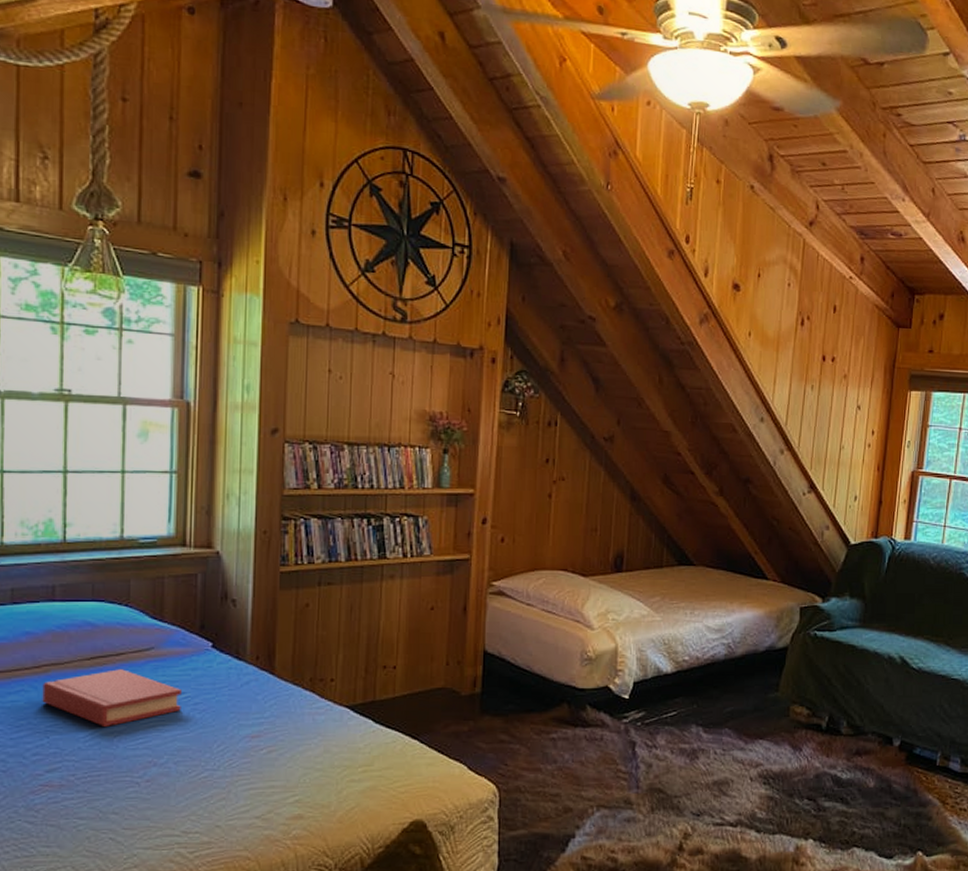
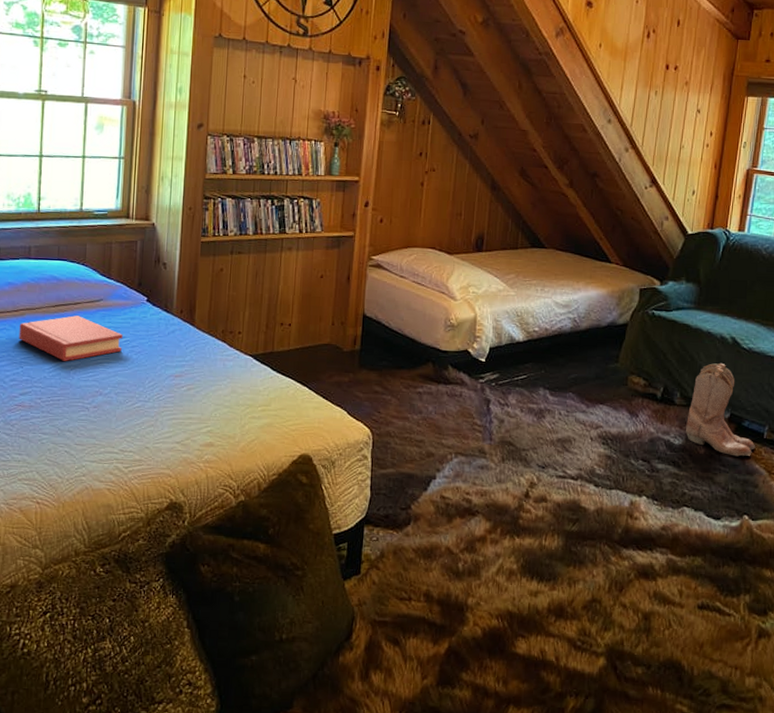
boots: none [854,686,929,788] -> present [686,363,756,457]

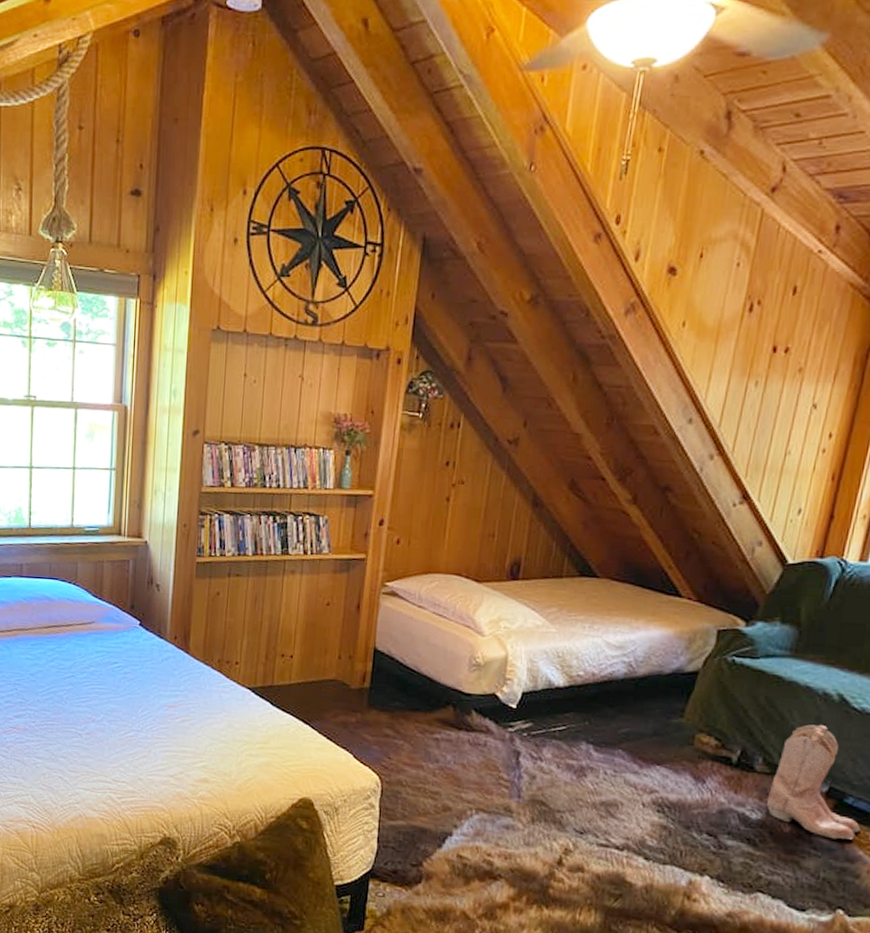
hardback book: present [19,315,123,361] -> none [12,638,115,685]

